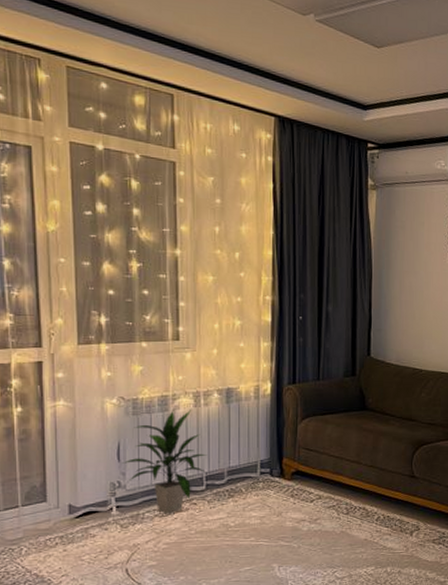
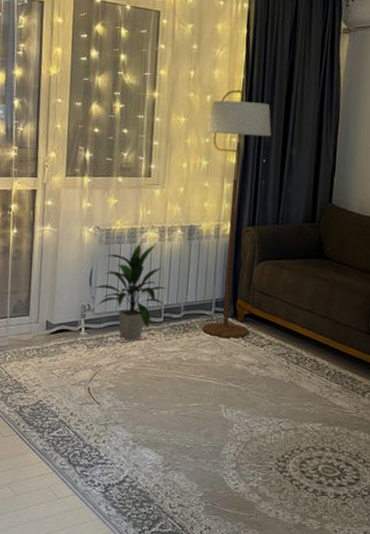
floor lamp: none [237,246,306,498] -> present [201,90,272,338]

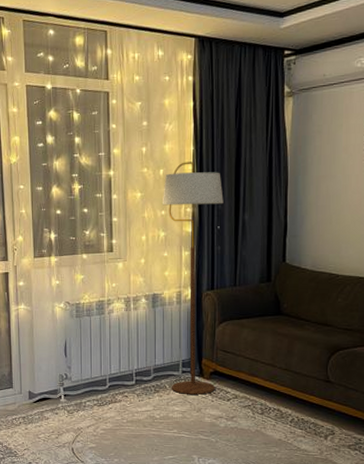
indoor plant: present [92,242,167,341] -> none [67,313,136,404]

